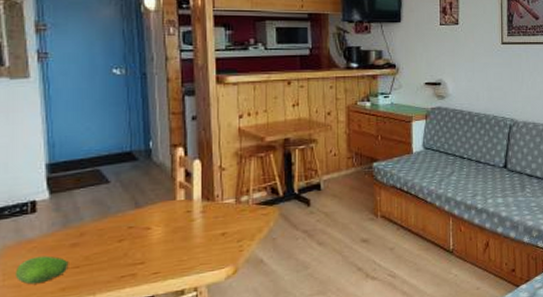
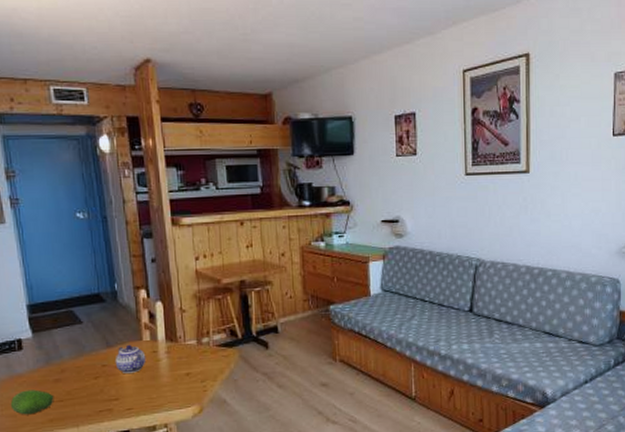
teapot: none [143,204,179,235] -> present [115,344,146,373]

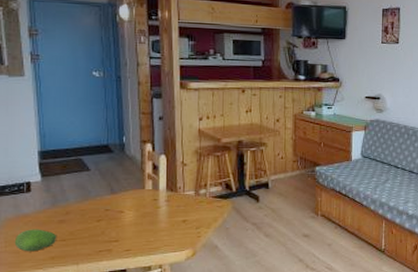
teapot: present [115,344,146,373] -> none [117,192,147,218]

